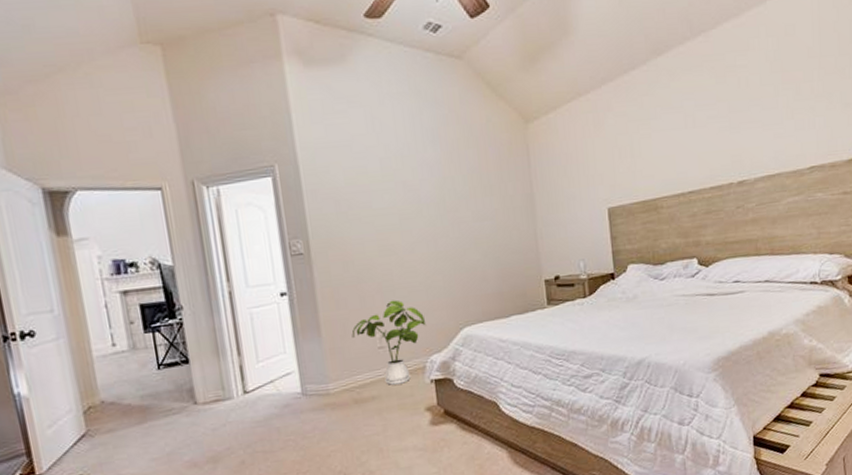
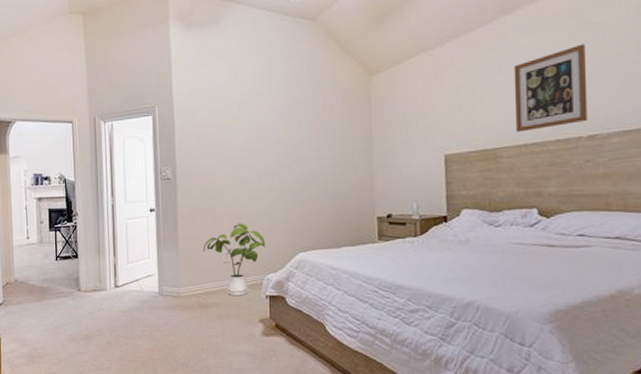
wall art: none [668,88,737,181] -> present [514,44,588,133]

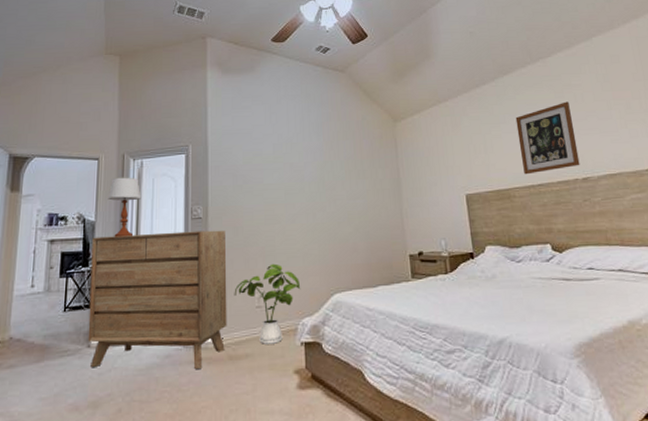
dresser: none [74,190,198,314] -> present [87,230,227,370]
table lamp: none [83,139,114,196] -> present [107,177,141,237]

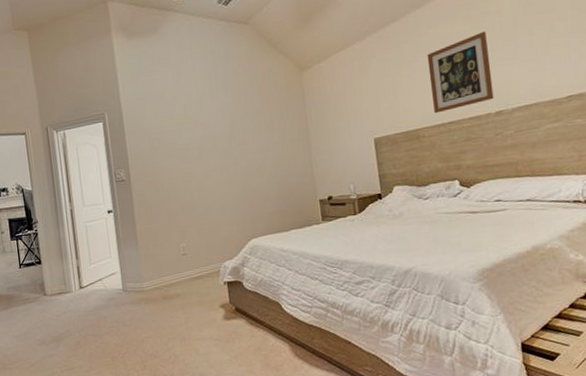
dresser: present [87,230,227,370] -> none [32,190,159,312]
table lamp: present [107,177,141,237] -> none [39,148,69,203]
house plant: present [234,263,301,344] -> none [161,216,221,285]

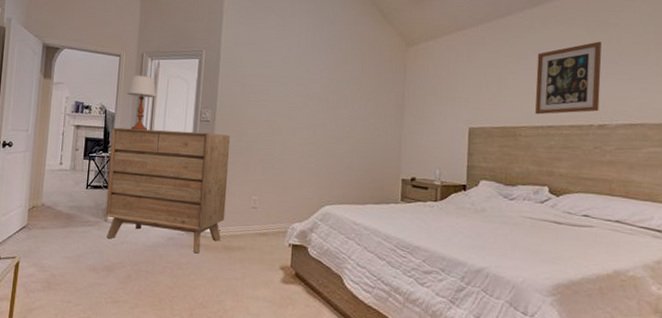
dresser: none [32,190,159,312] -> present [105,127,230,254]
table lamp: none [39,148,69,203] -> present [126,75,157,131]

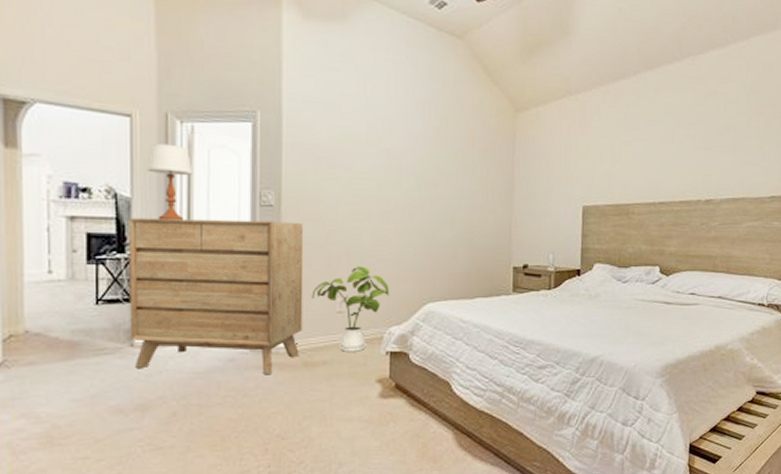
house plant: none [233,171,295,242] -> present [311,266,390,352]
wall art: present [535,41,602,115] -> none [648,111,710,191]

